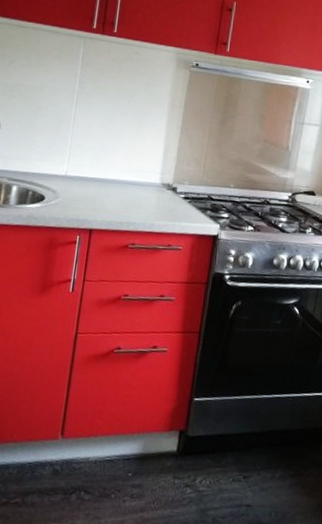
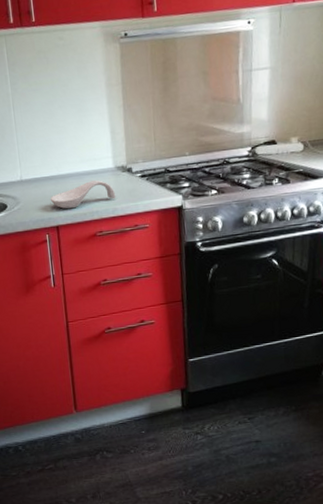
spoon rest: none [90,191,156,215] -> present [50,180,116,209]

